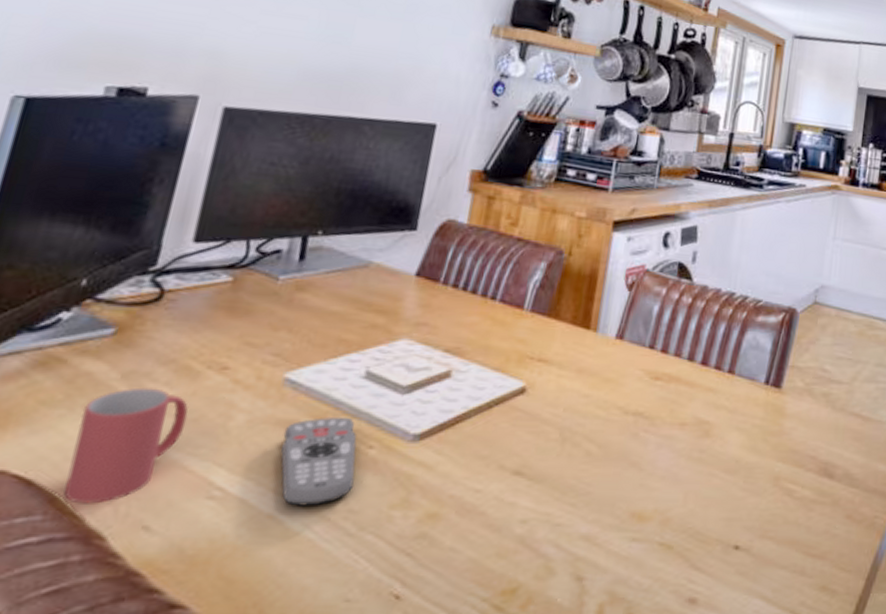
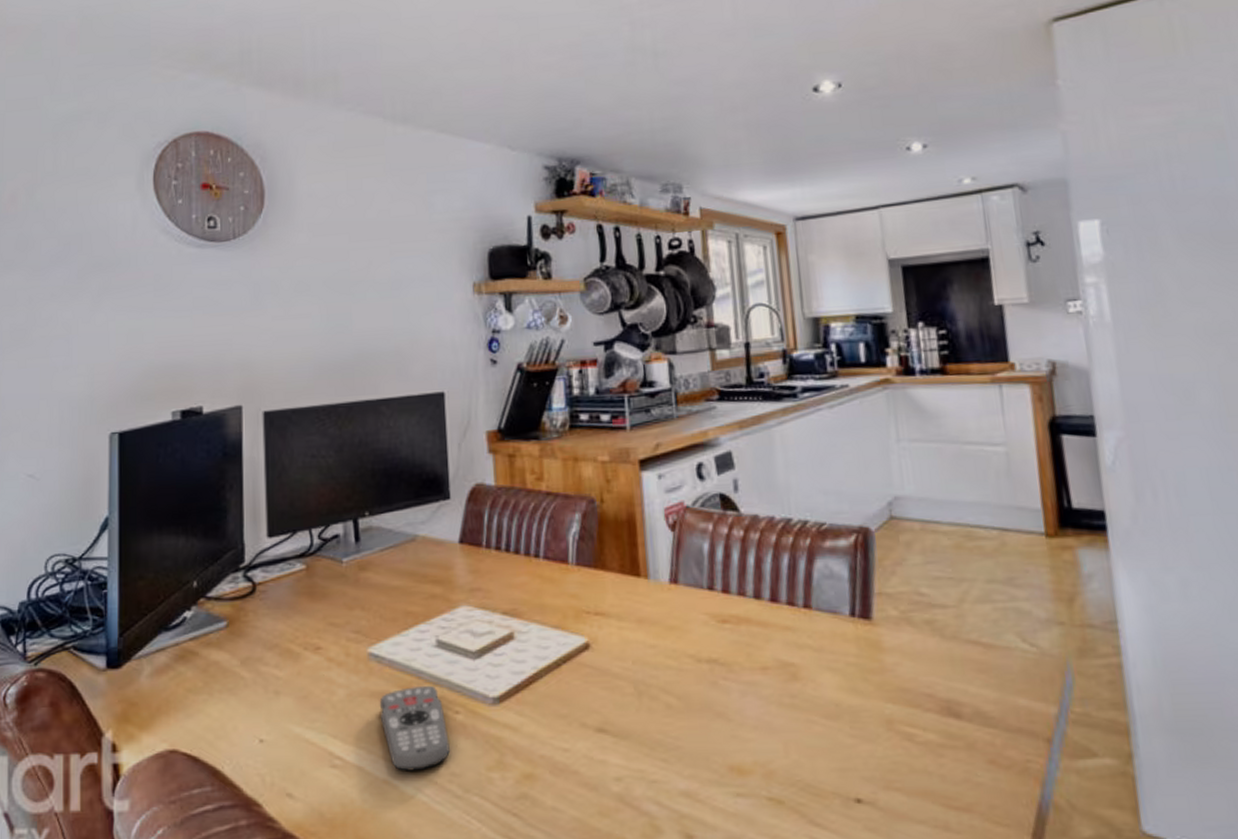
mug: present [63,387,189,504] -> none [219,671,299,776]

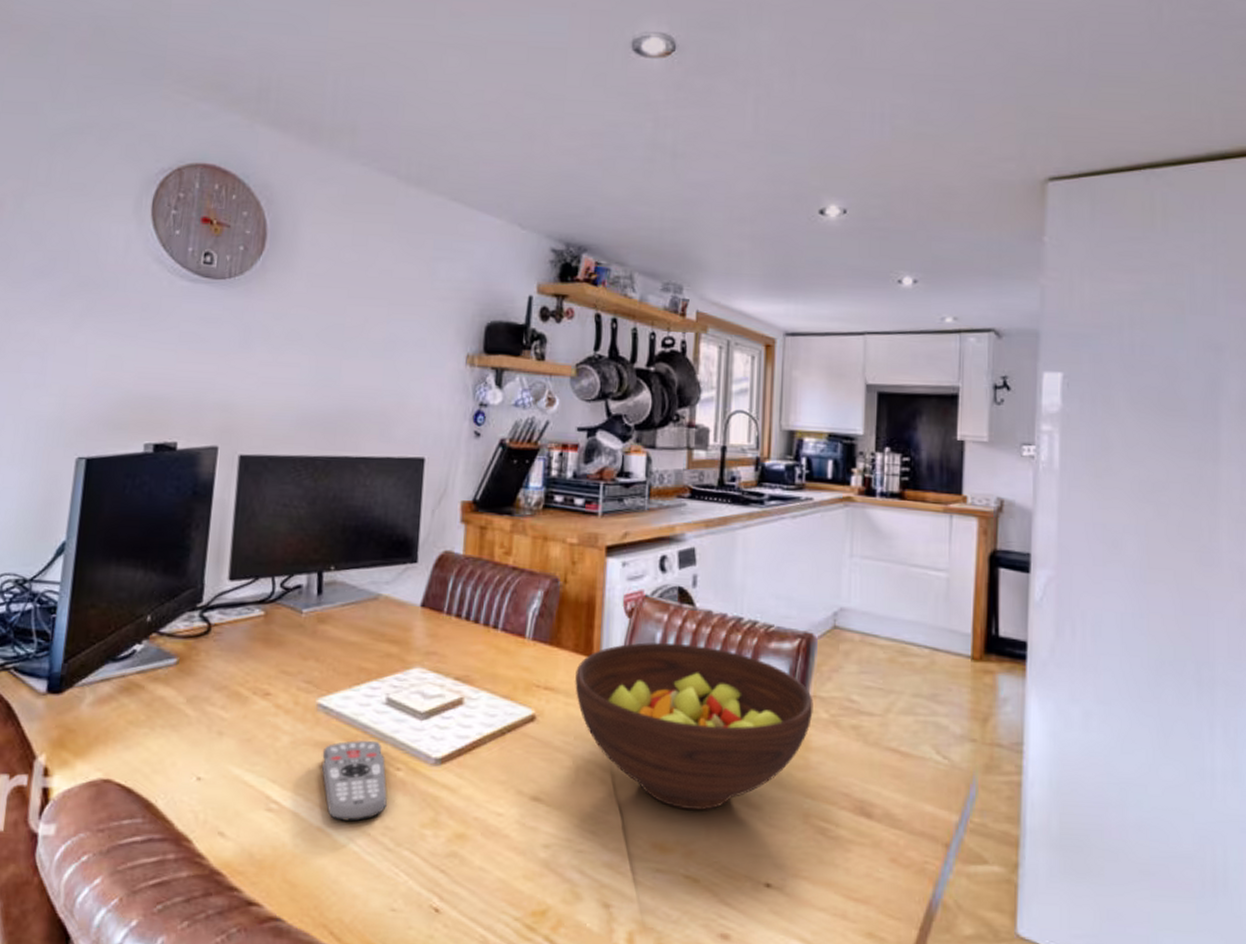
fruit bowl: none [624,552,881,728] -> present [574,642,814,811]

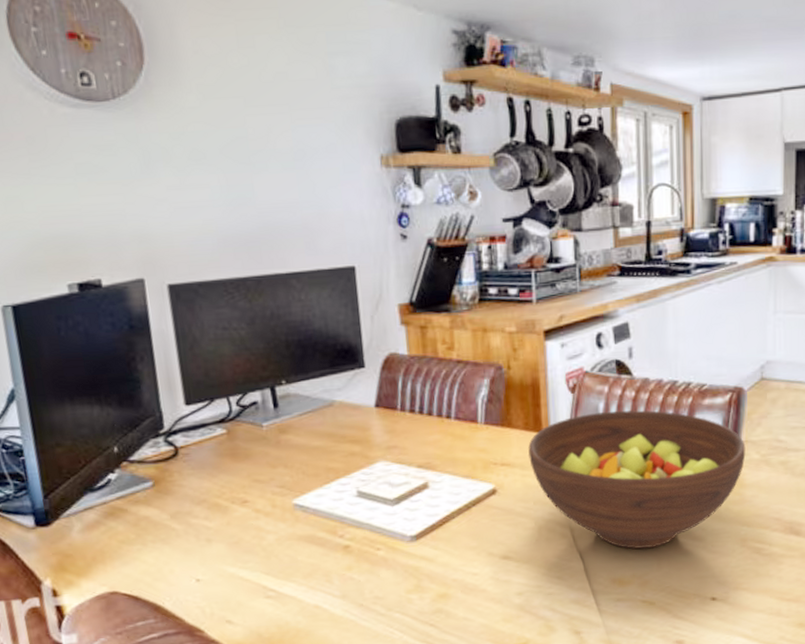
remote control: present [322,740,387,822] -> none [306,528,373,598]

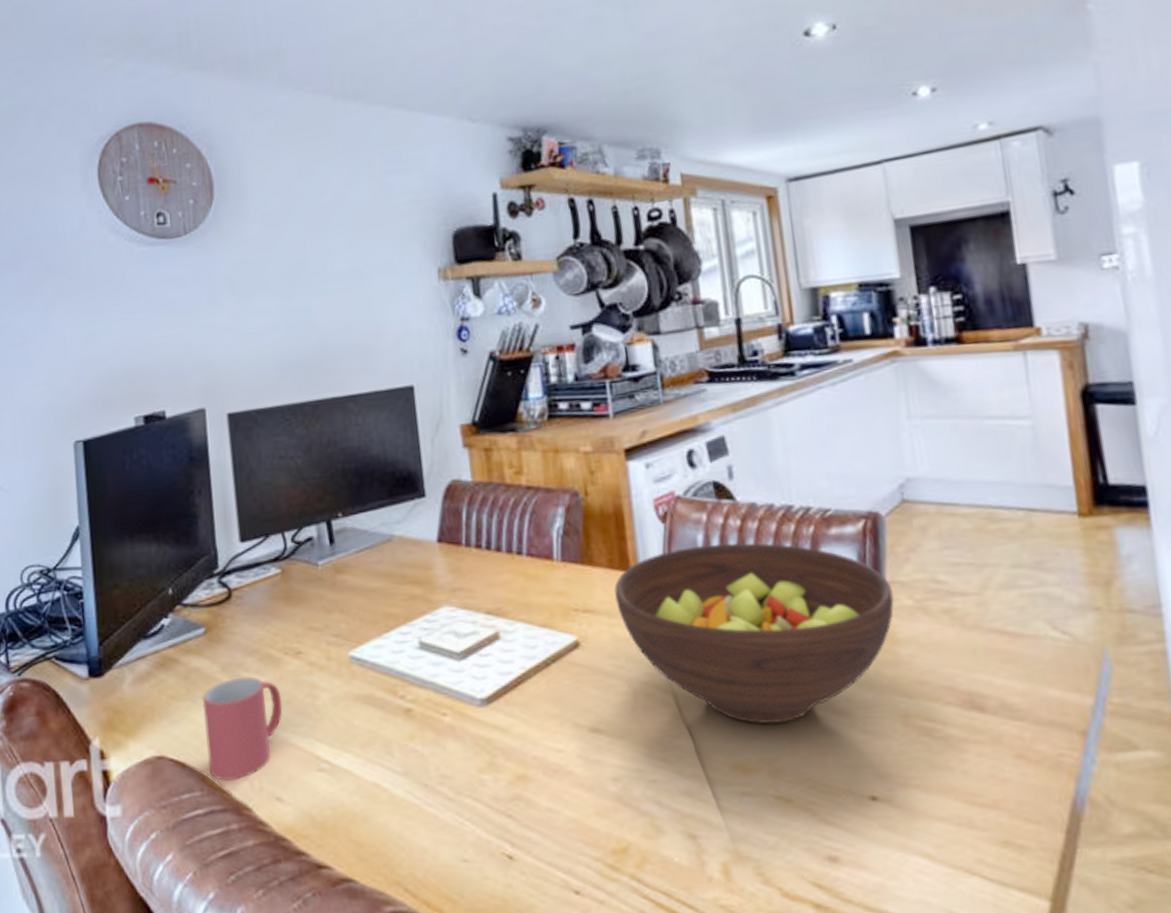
mug: none [152,522,231,610] -> present [202,676,283,781]

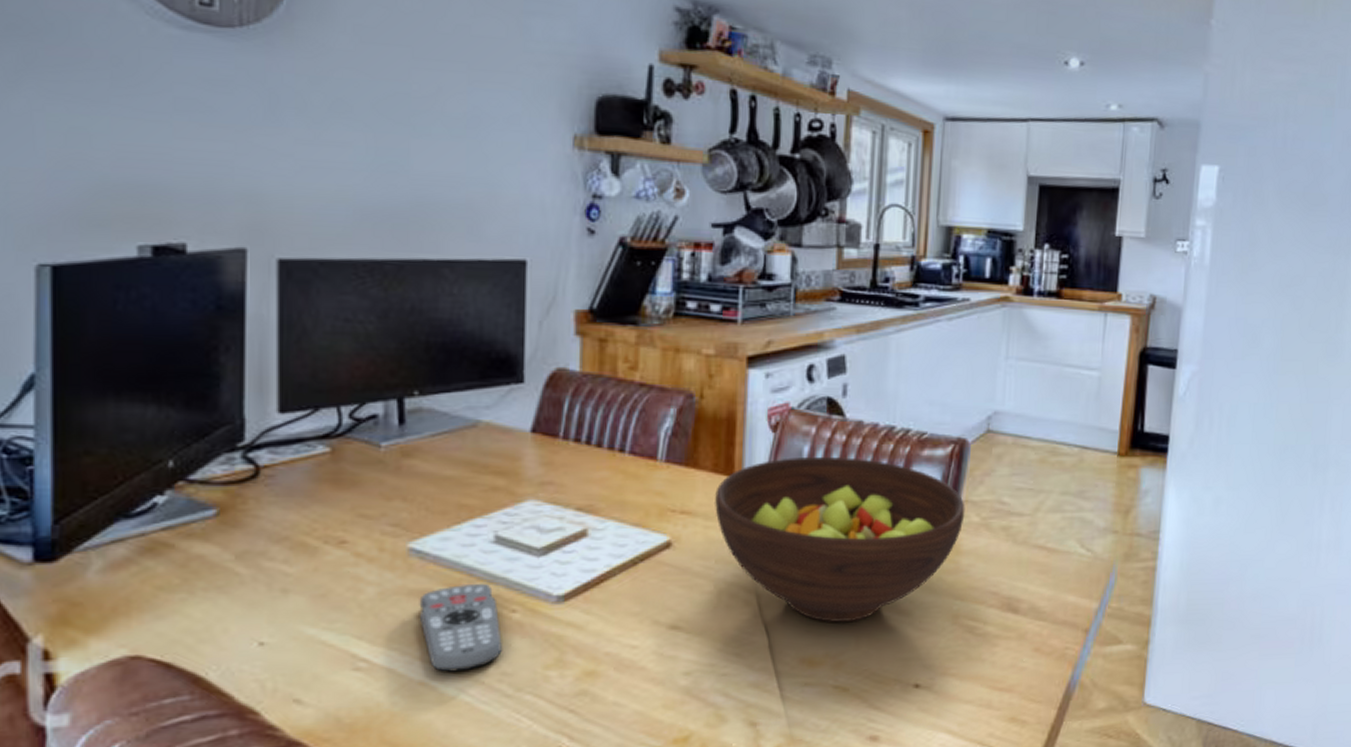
mug: present [202,676,283,781] -> none [203,567,314,683]
remote control: none [364,687,439,774] -> present [419,583,502,672]

